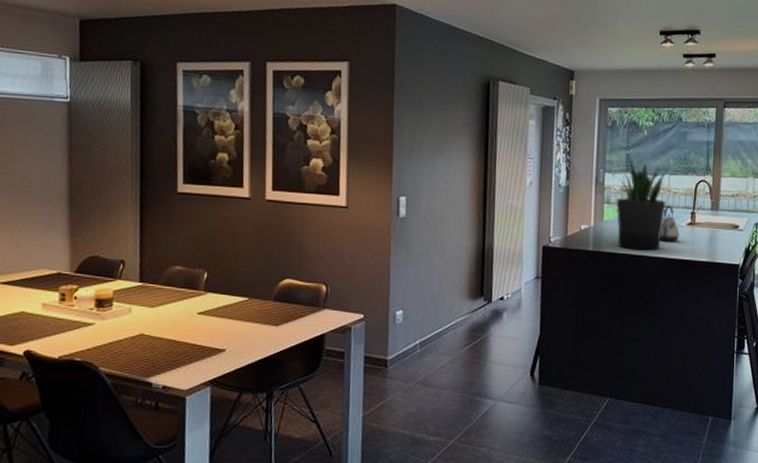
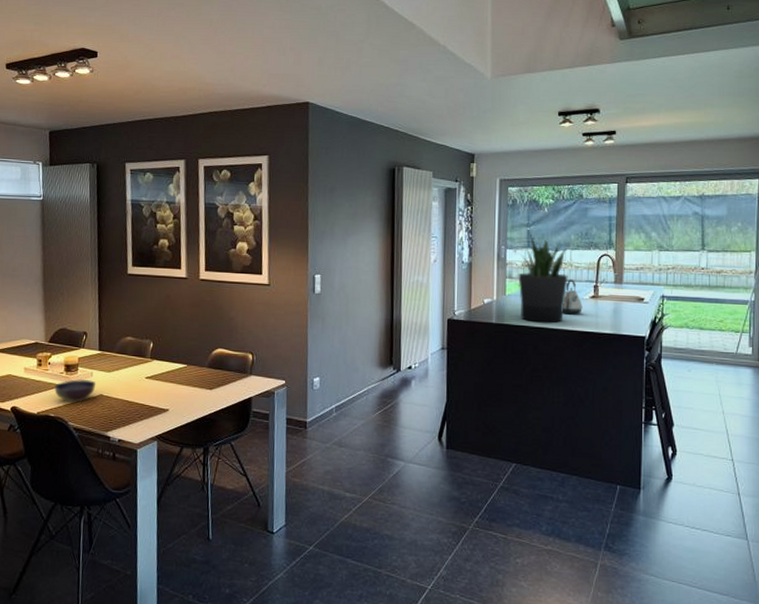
bowl: none [80,316,136,343] -> present [53,379,96,402]

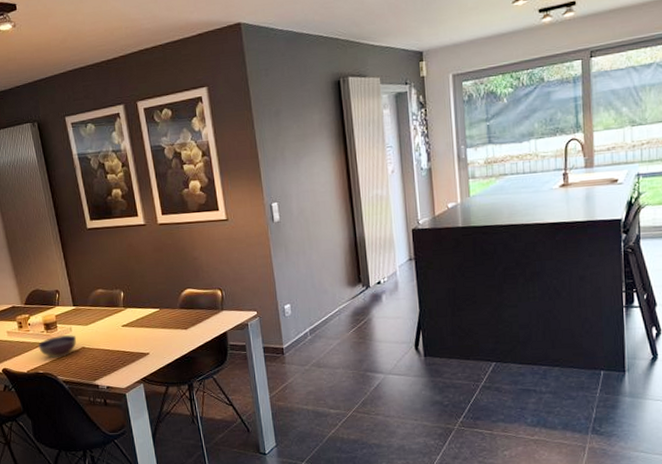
planter: present [518,235,568,323] -> none [481,129,535,220]
kettle: present [563,278,583,315] -> none [531,169,552,208]

